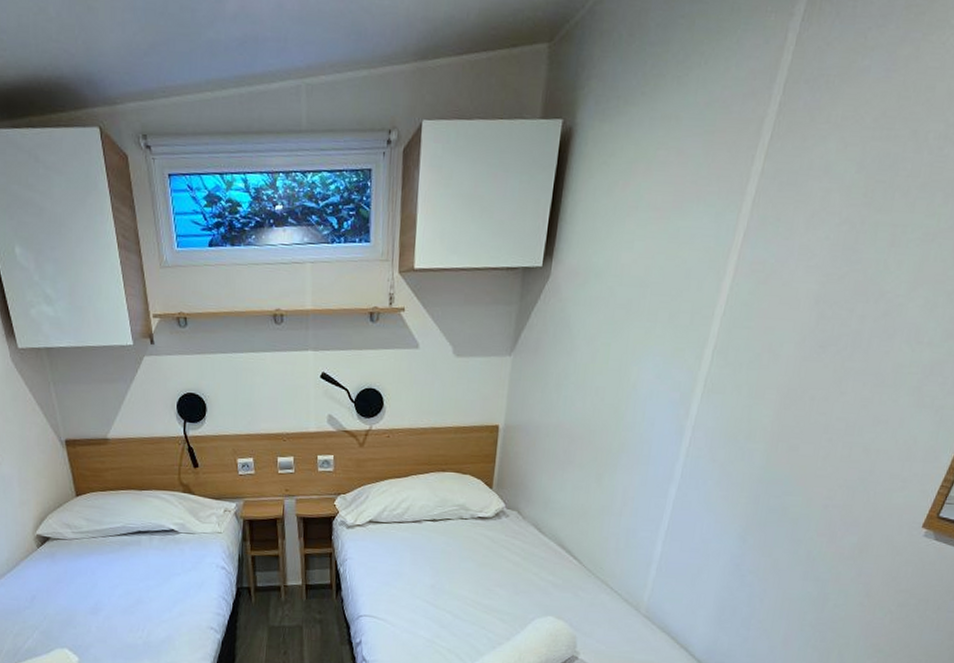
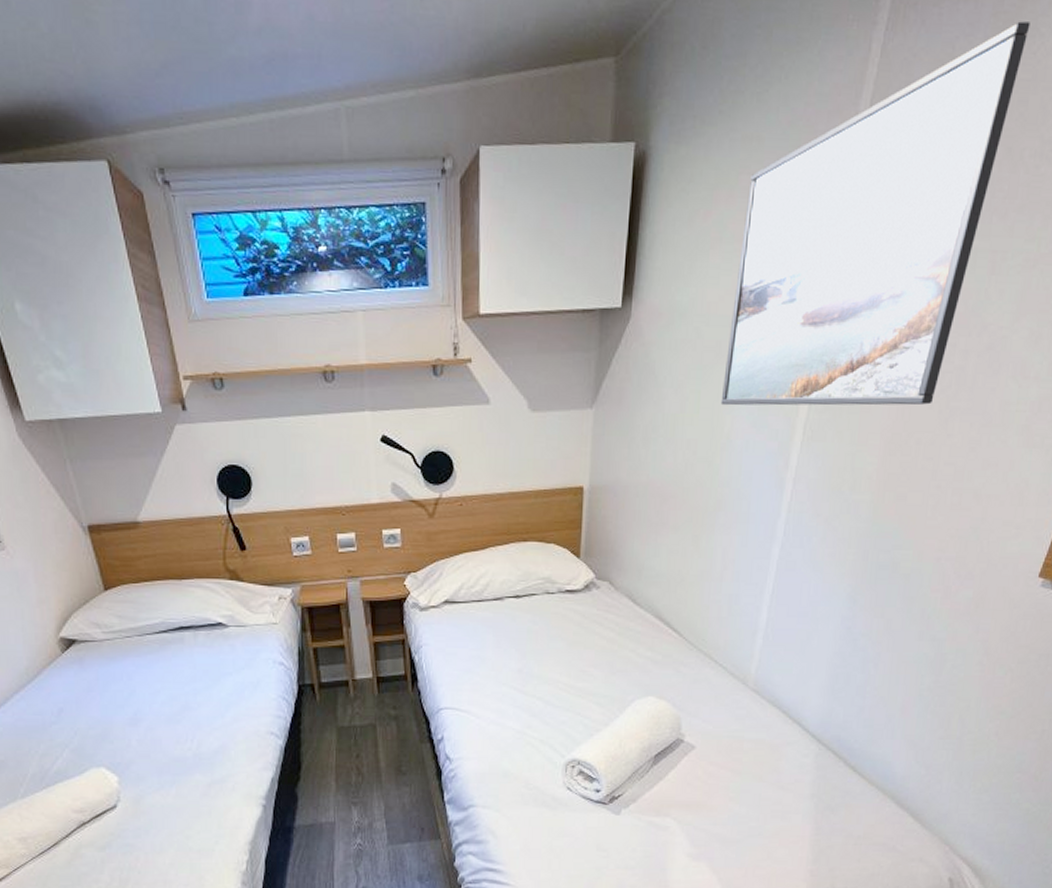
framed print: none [628,14,941,364] -> present [720,21,1030,406]

